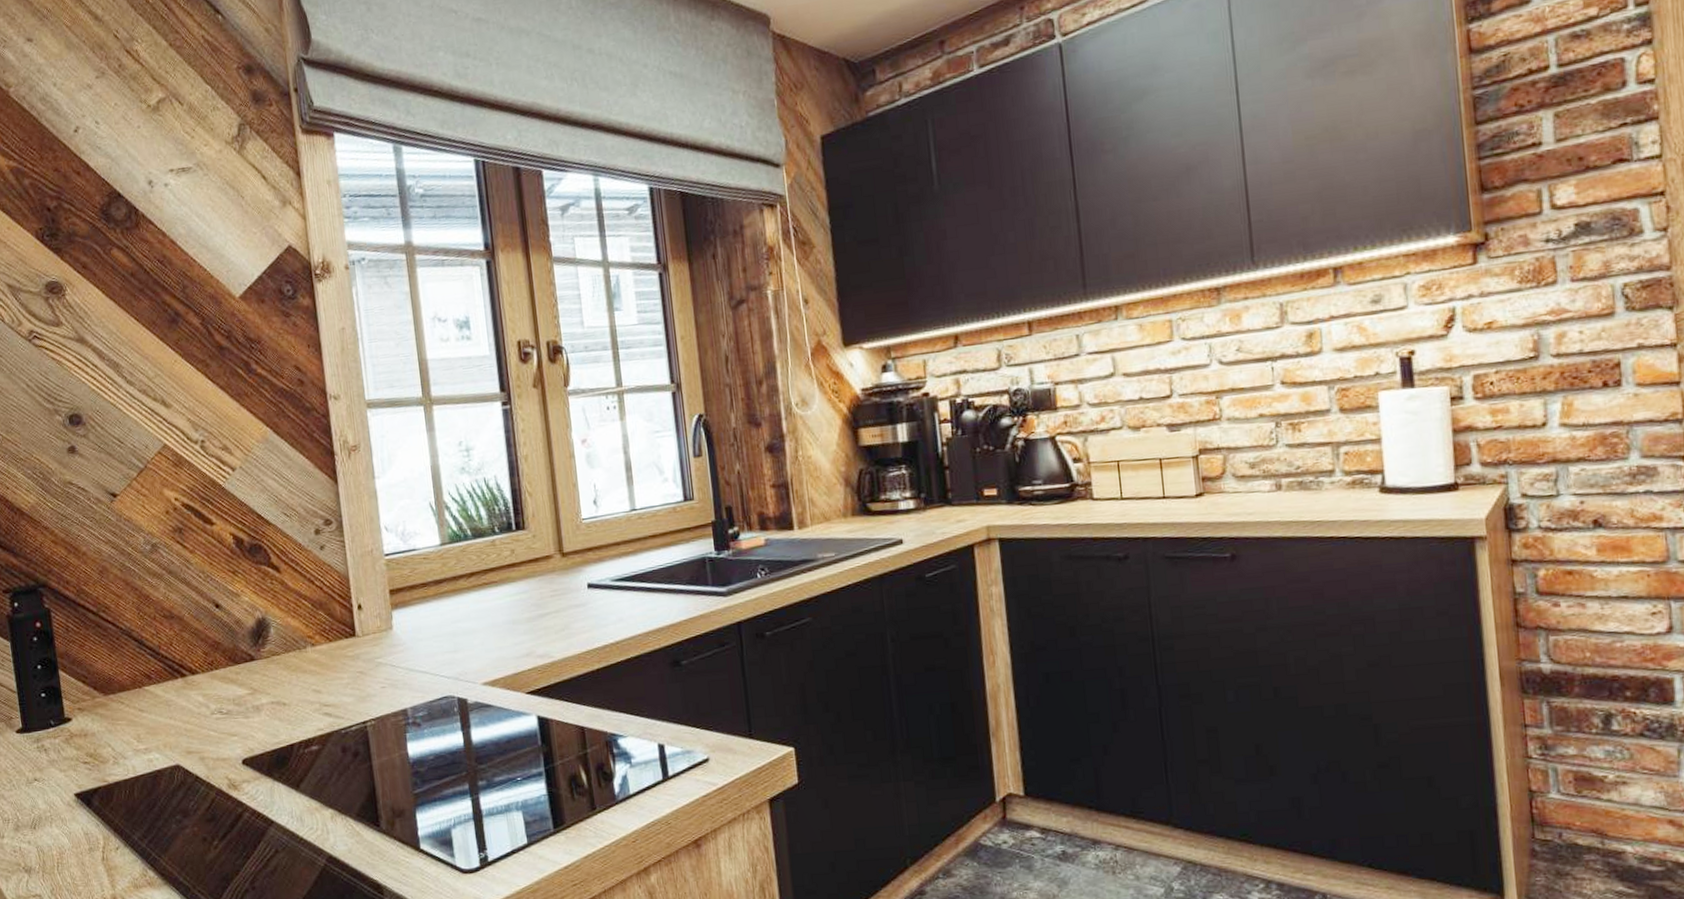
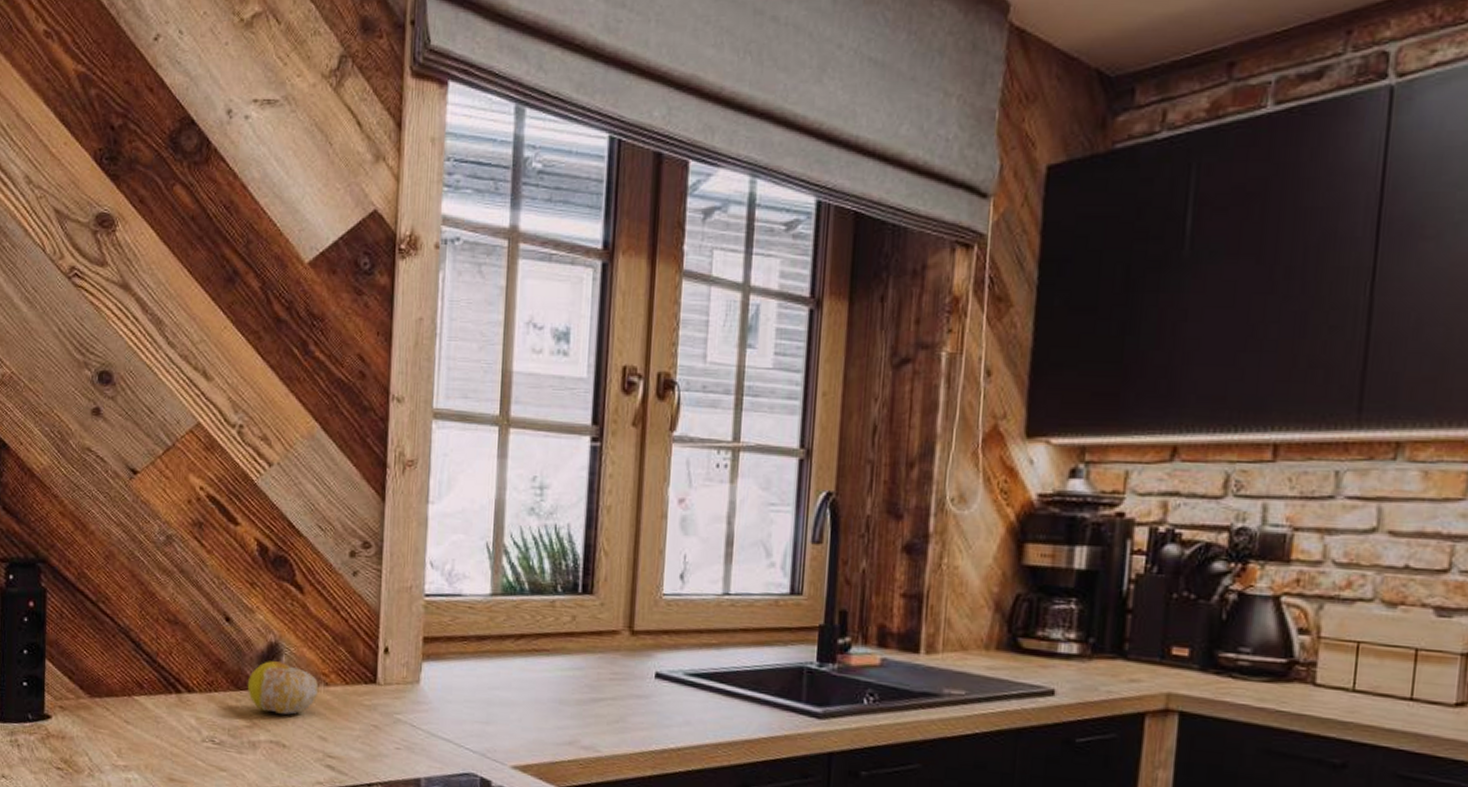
fruit: none [243,633,307,679] -> present [247,661,319,715]

